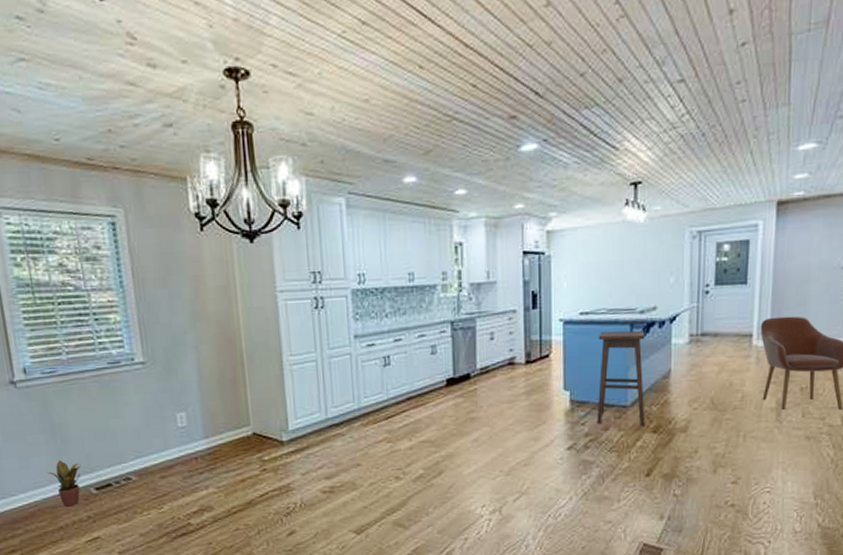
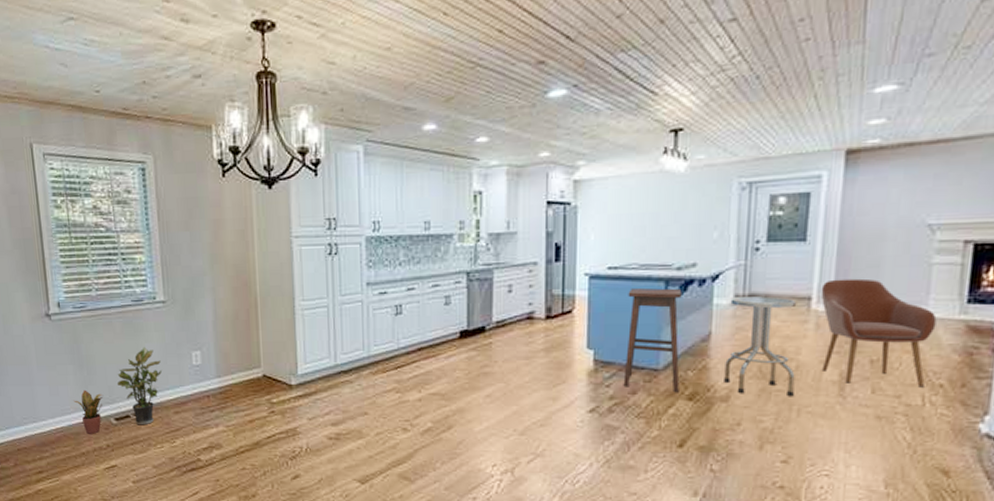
potted plant: none [95,411,144,493] -> present [116,347,162,425]
bar stool: none [683,335,741,425] -> present [724,296,797,397]

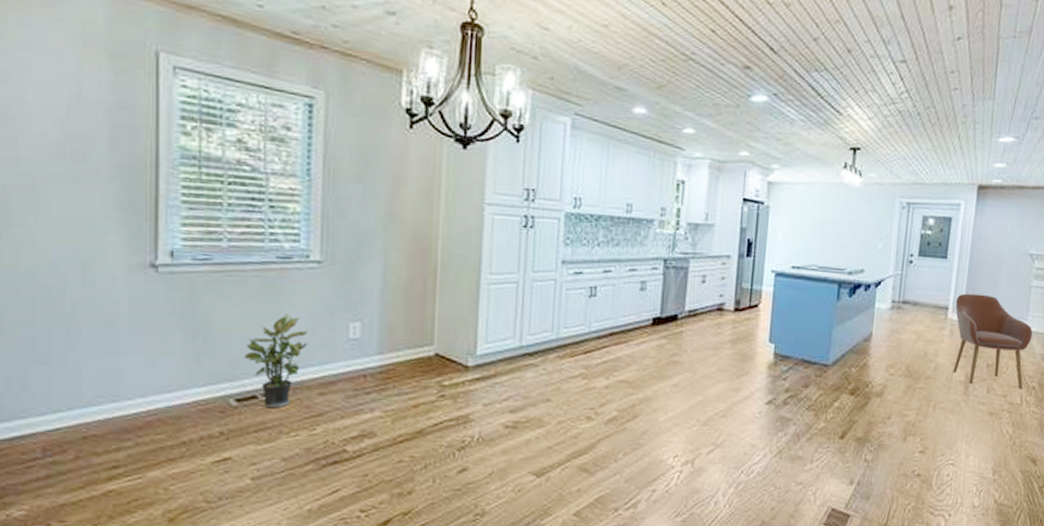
potted plant: present [73,390,103,434] -> none [178,362,221,418]
bar stool: present [623,287,682,393] -> none [798,287,851,388]
bar stool: present [724,296,797,397] -> none [880,303,938,394]

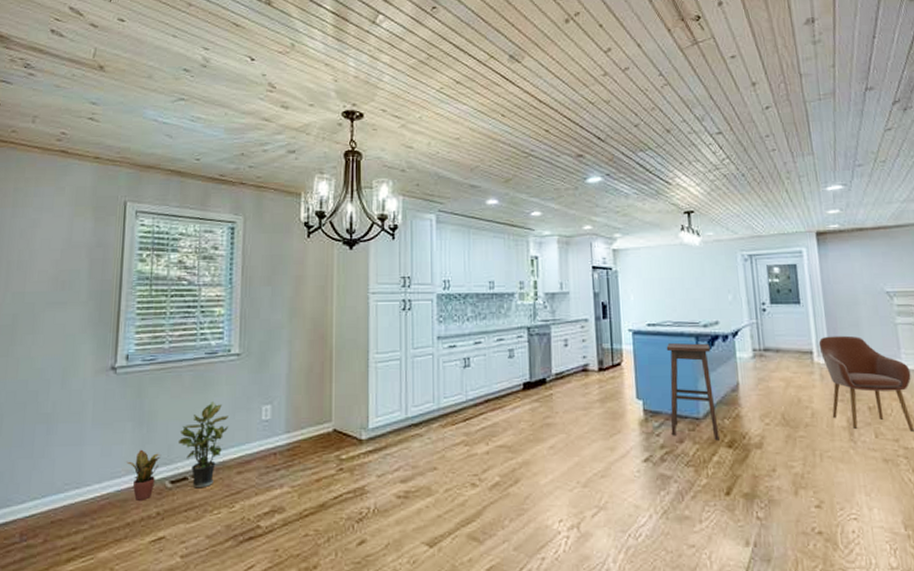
potted plant: none [178,362,221,418] -> present [126,449,160,500]
bar stool: none [798,287,851,388] -> present [666,342,720,441]

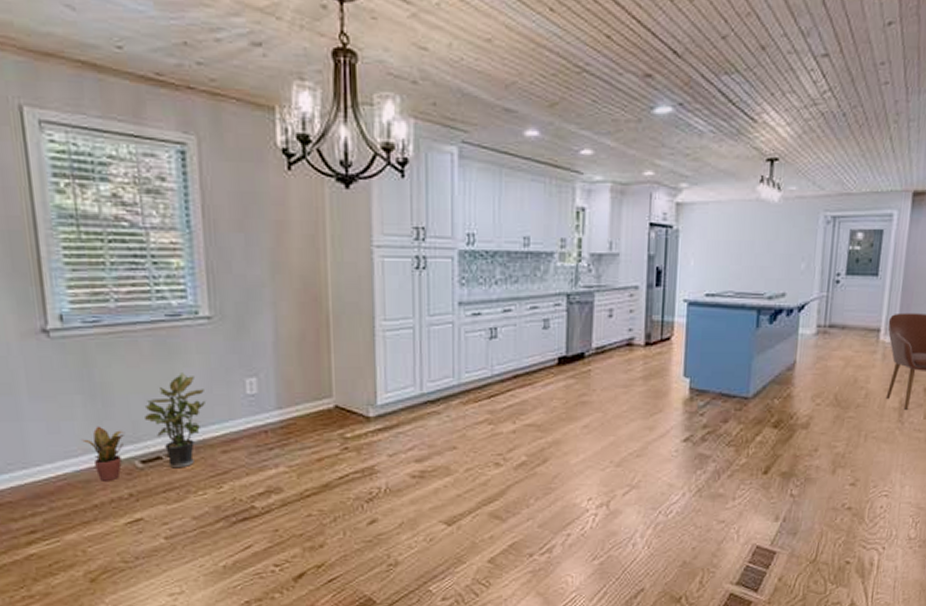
bar stool: present [666,342,720,441] -> none [716,315,772,421]

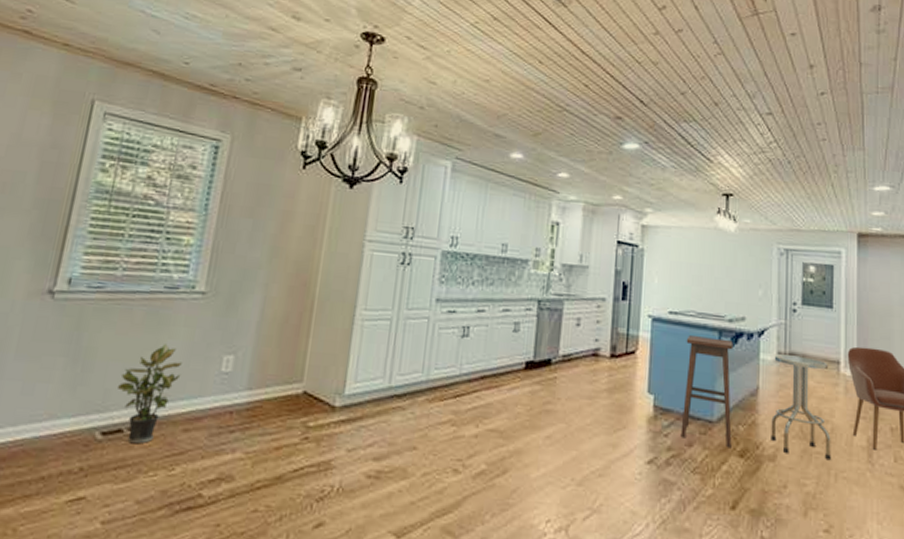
potted plant: present [82,426,124,481] -> none [51,391,94,452]
bar stool: none [716,315,772,421] -> present [680,334,733,448]
bar stool: none [805,327,869,423] -> present [771,354,831,461]

